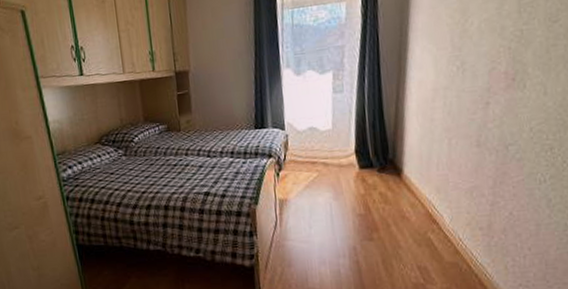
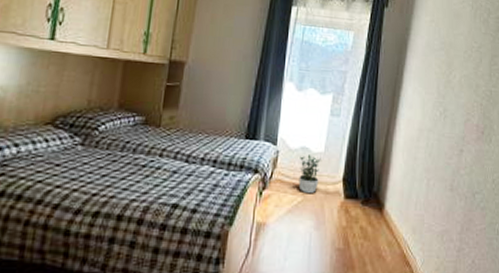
potted plant: none [309,132,331,170] -> present [298,153,321,194]

